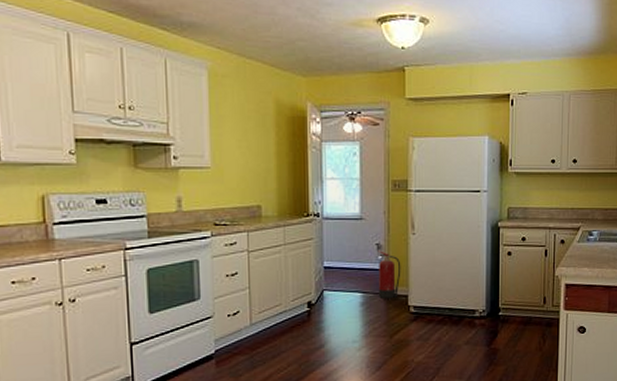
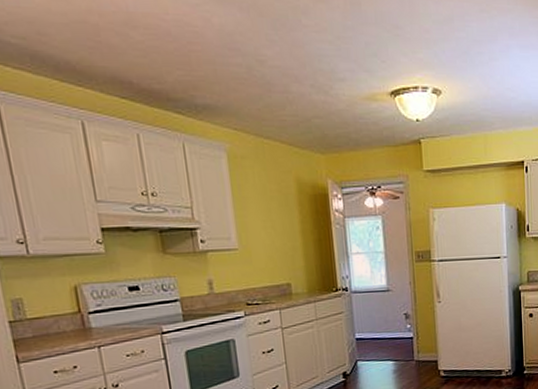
fire extinguisher: present [377,251,401,298] -> none [406,320,430,365]

